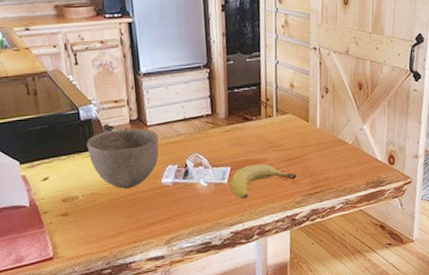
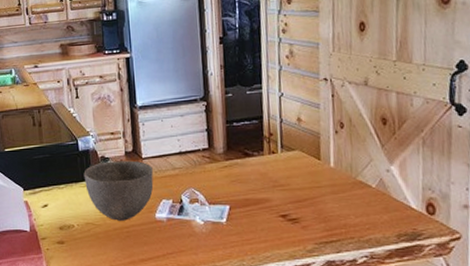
fruit: present [230,163,297,200] -> none [229,204,308,242]

